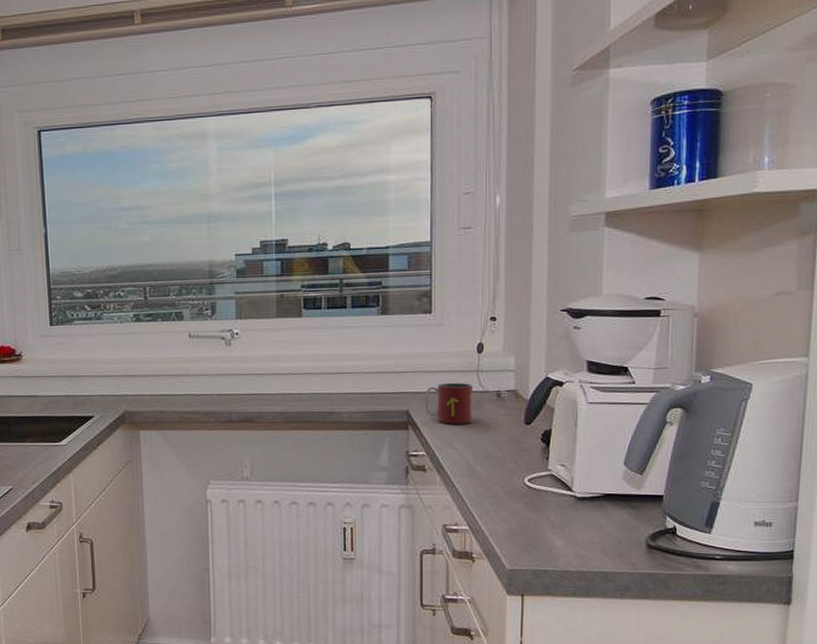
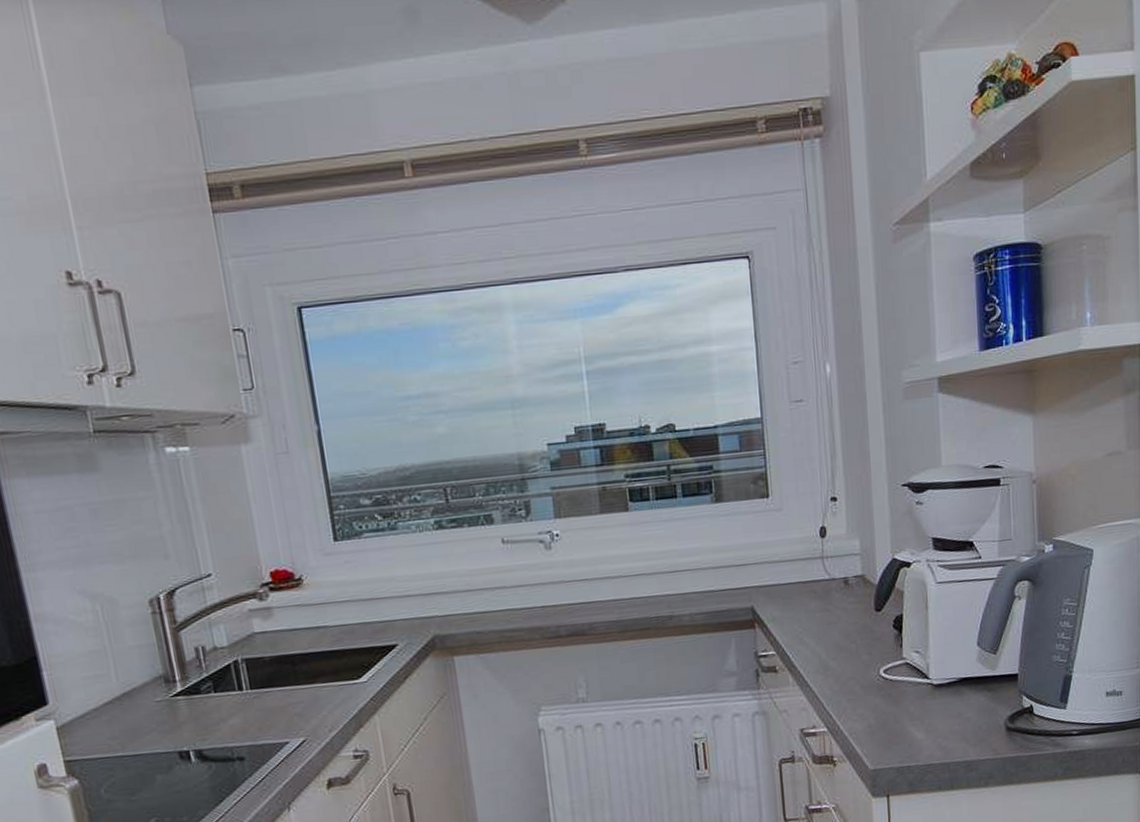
mug: present [424,382,474,424] -> none [769,571,822,618]

